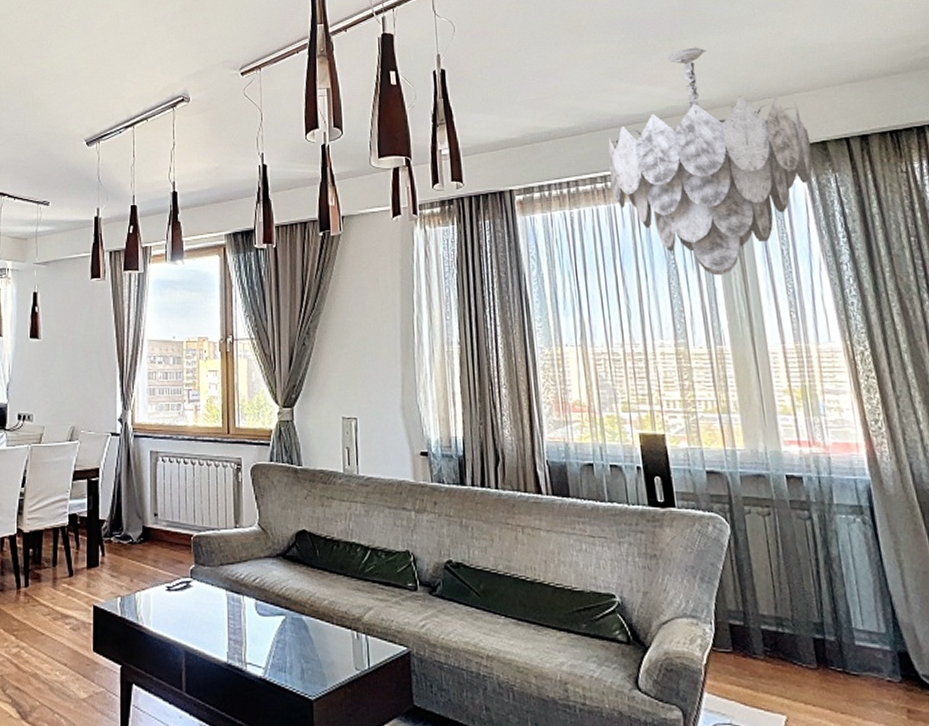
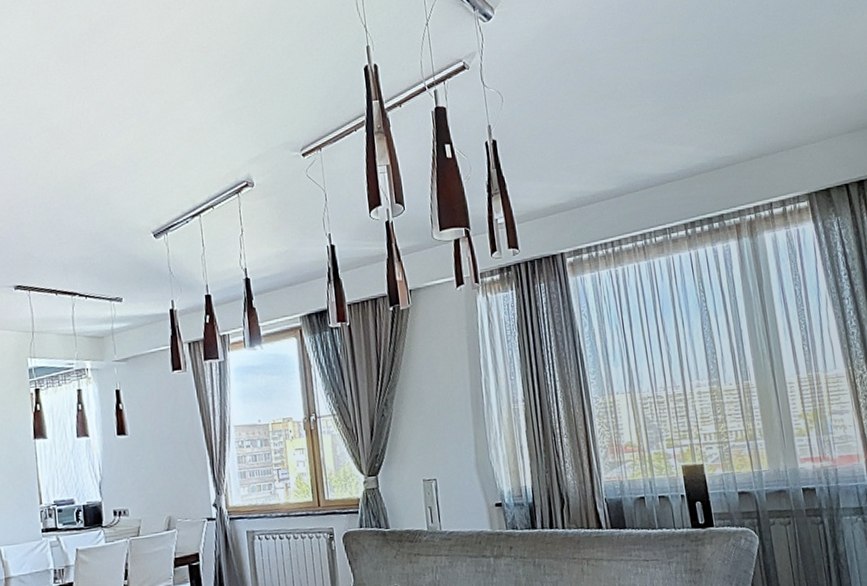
chandelier: present [608,47,813,276] -> none [646,106,819,319]

